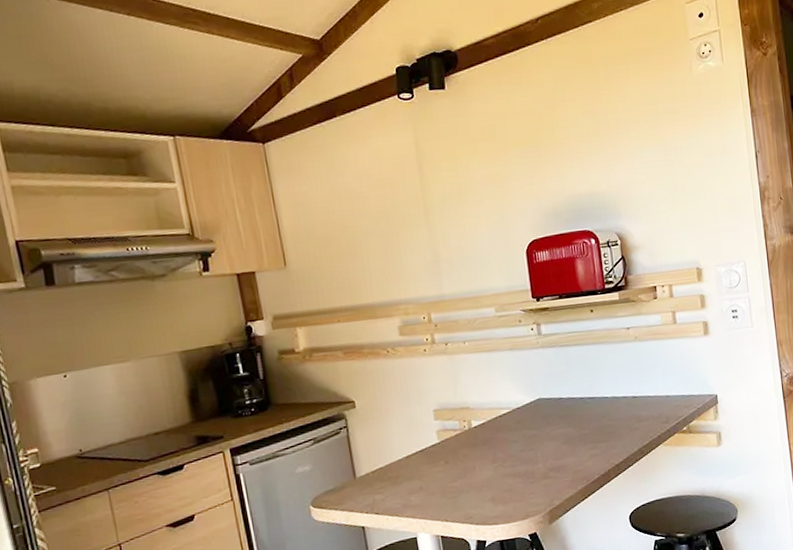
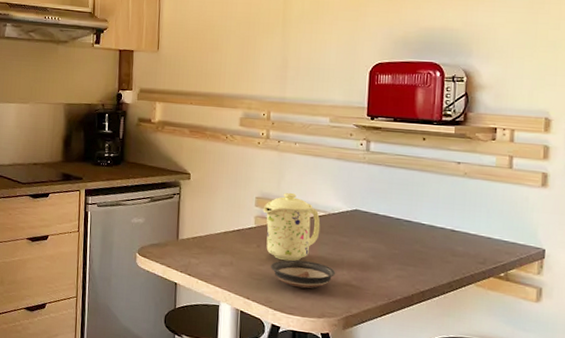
mug: none [443,396,508,471] -> present [263,192,320,262]
saucer: none [464,463,532,495] -> present [271,259,336,289]

